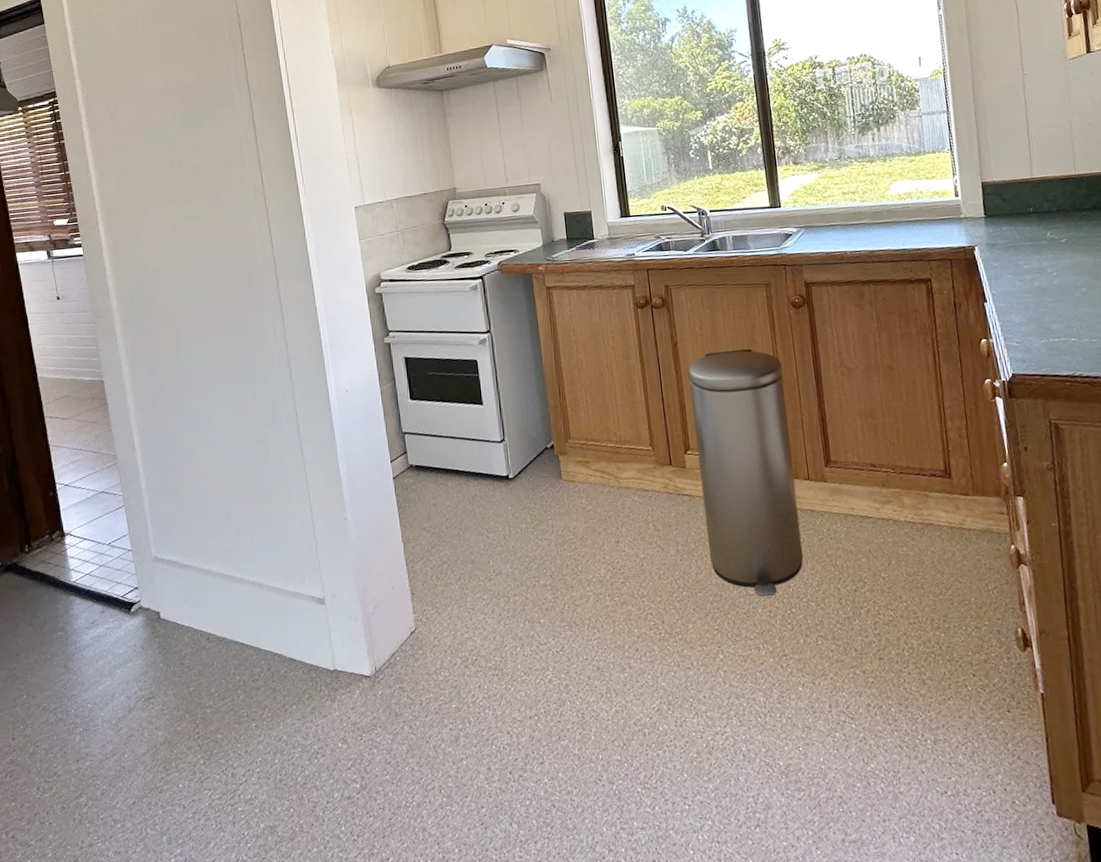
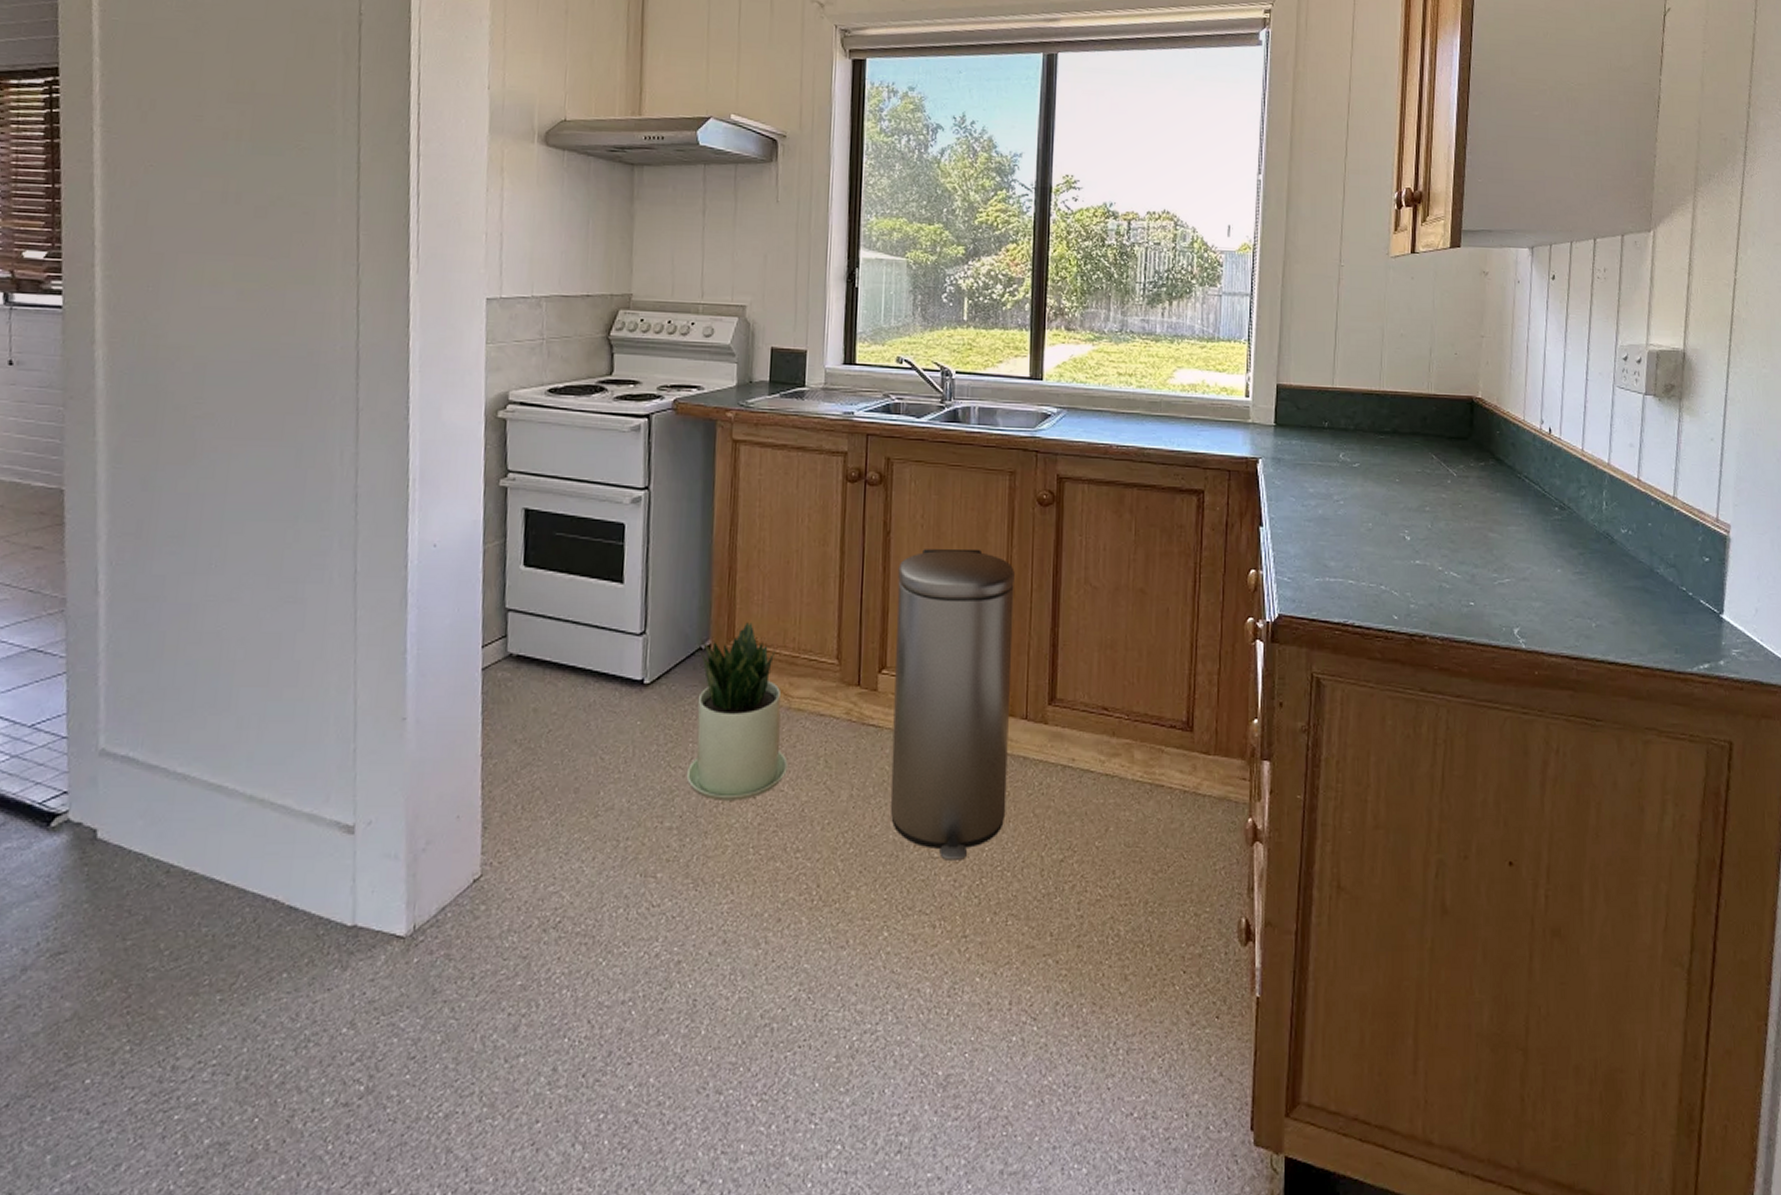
planter: none [545,424,626,562] -> present [686,622,788,801]

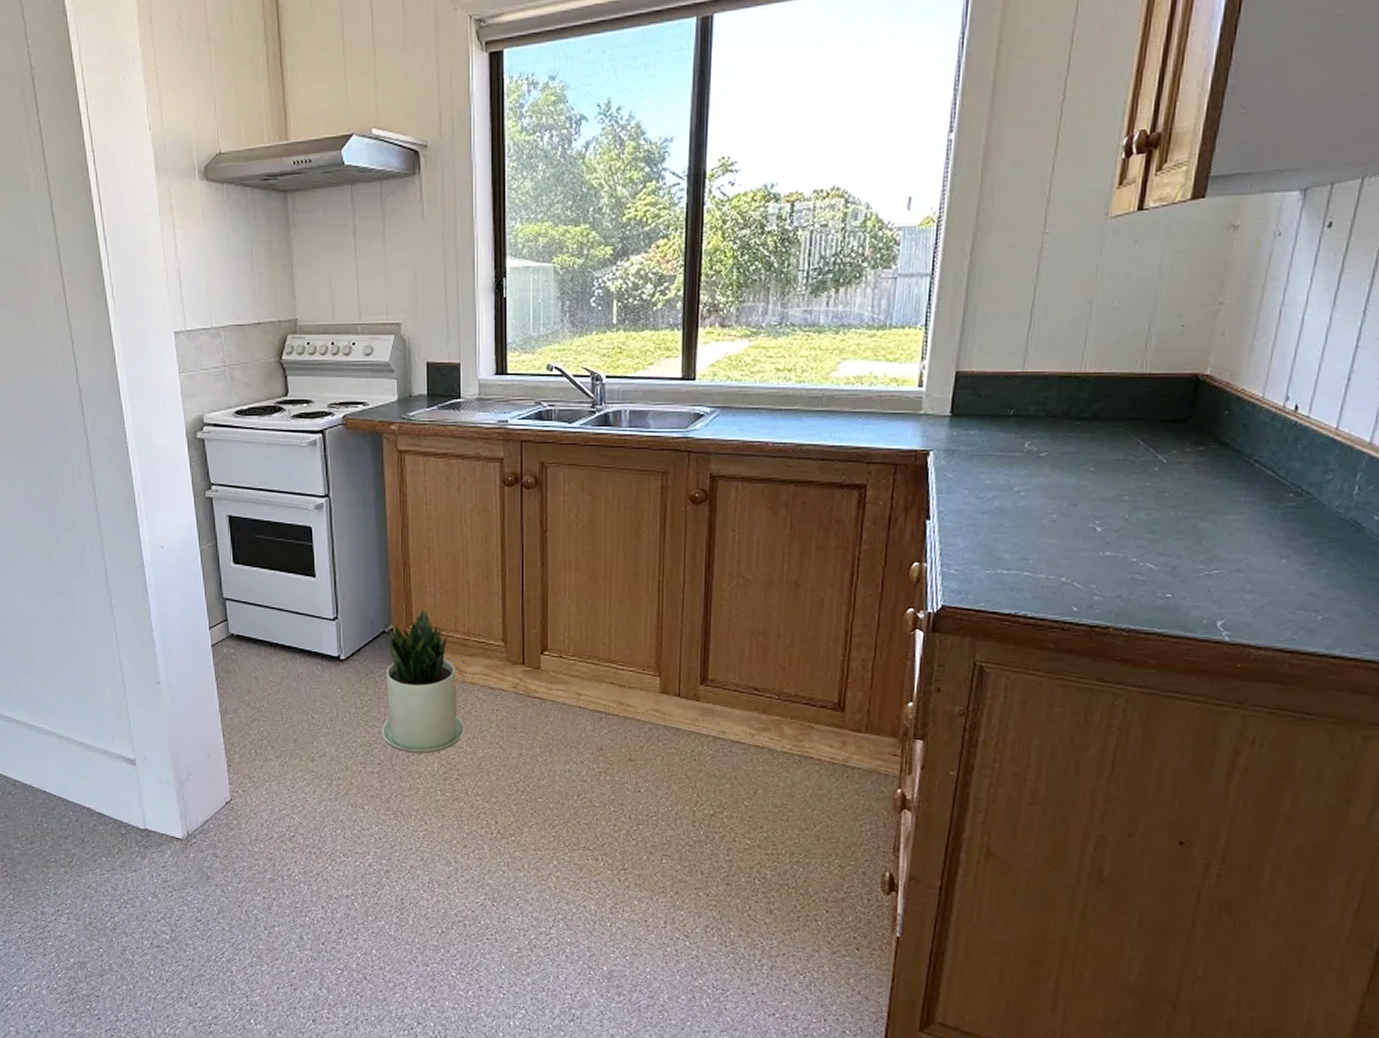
pedal bin: present [890,548,1015,862] -> none [555,545,667,811]

